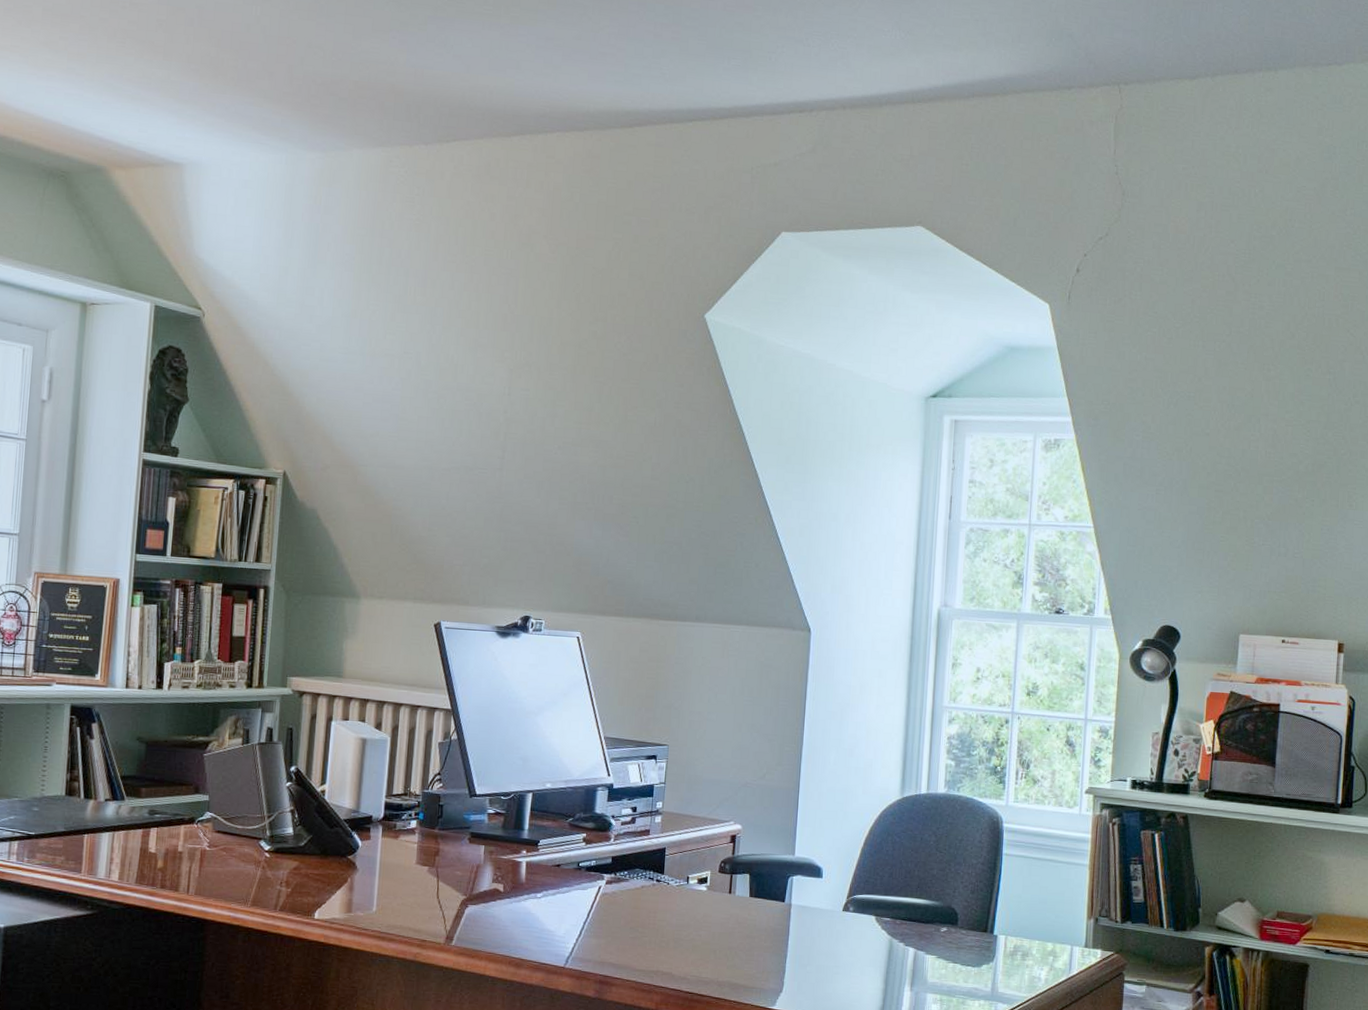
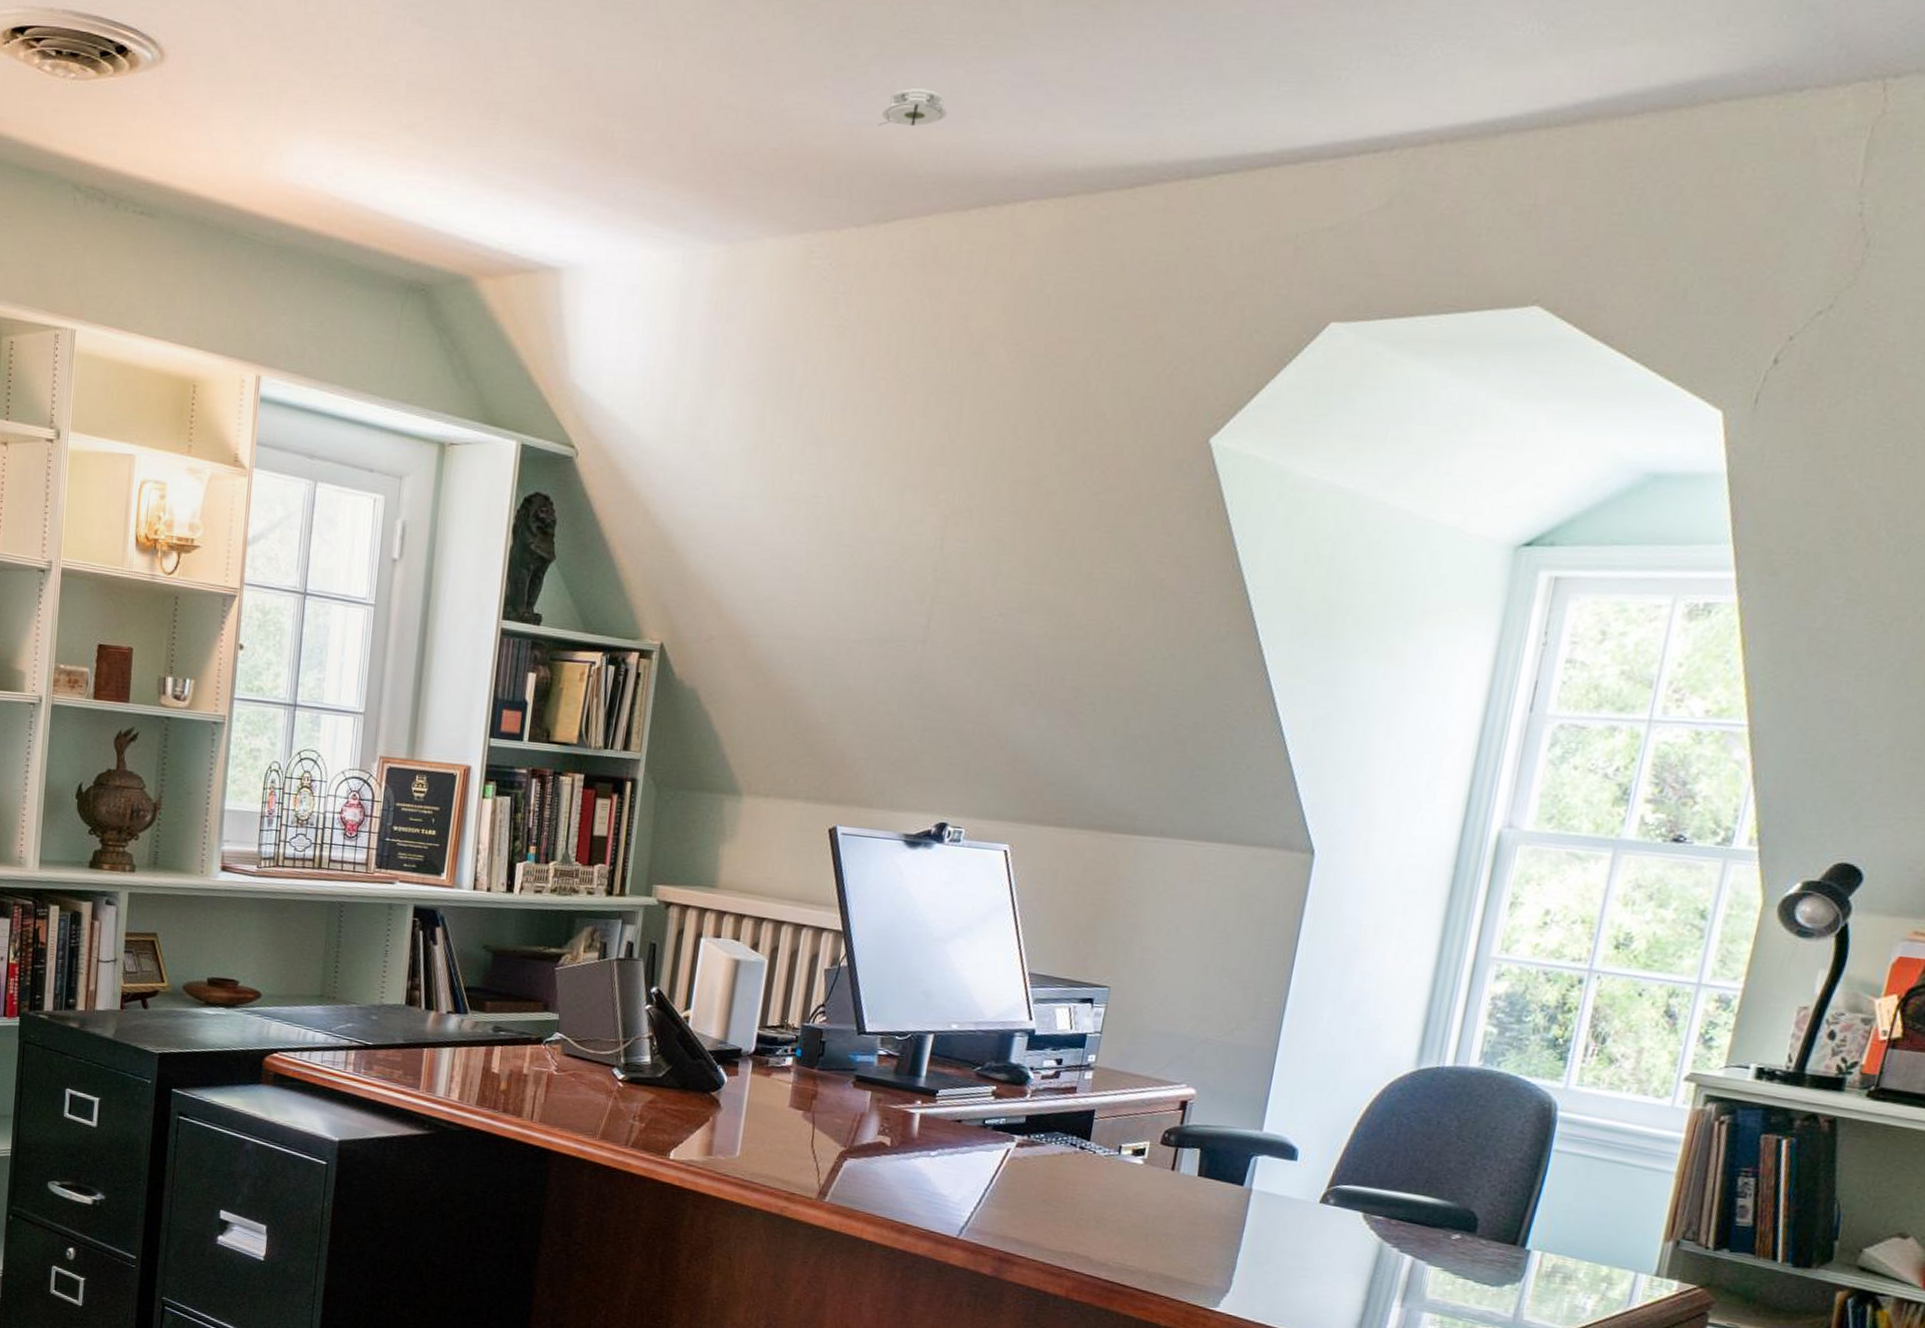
smoke detector: none [437,43,490,72] -> present [878,89,948,126]

